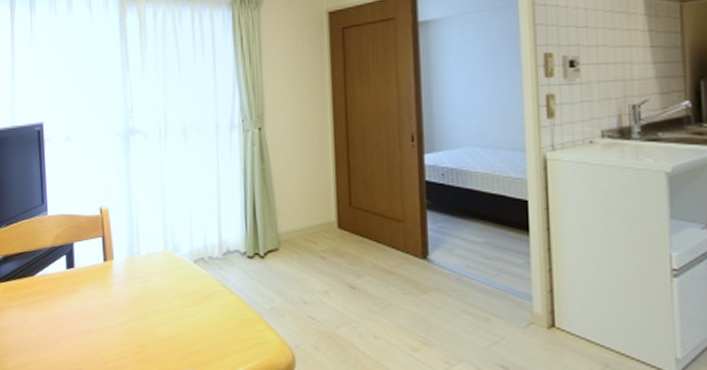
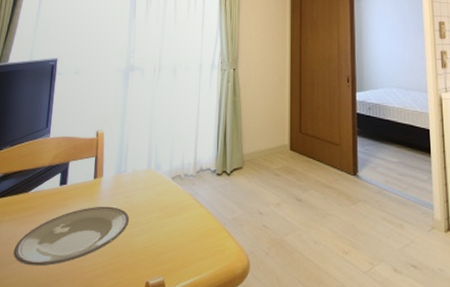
plate: none [27,291,150,355] -> present [13,206,130,267]

